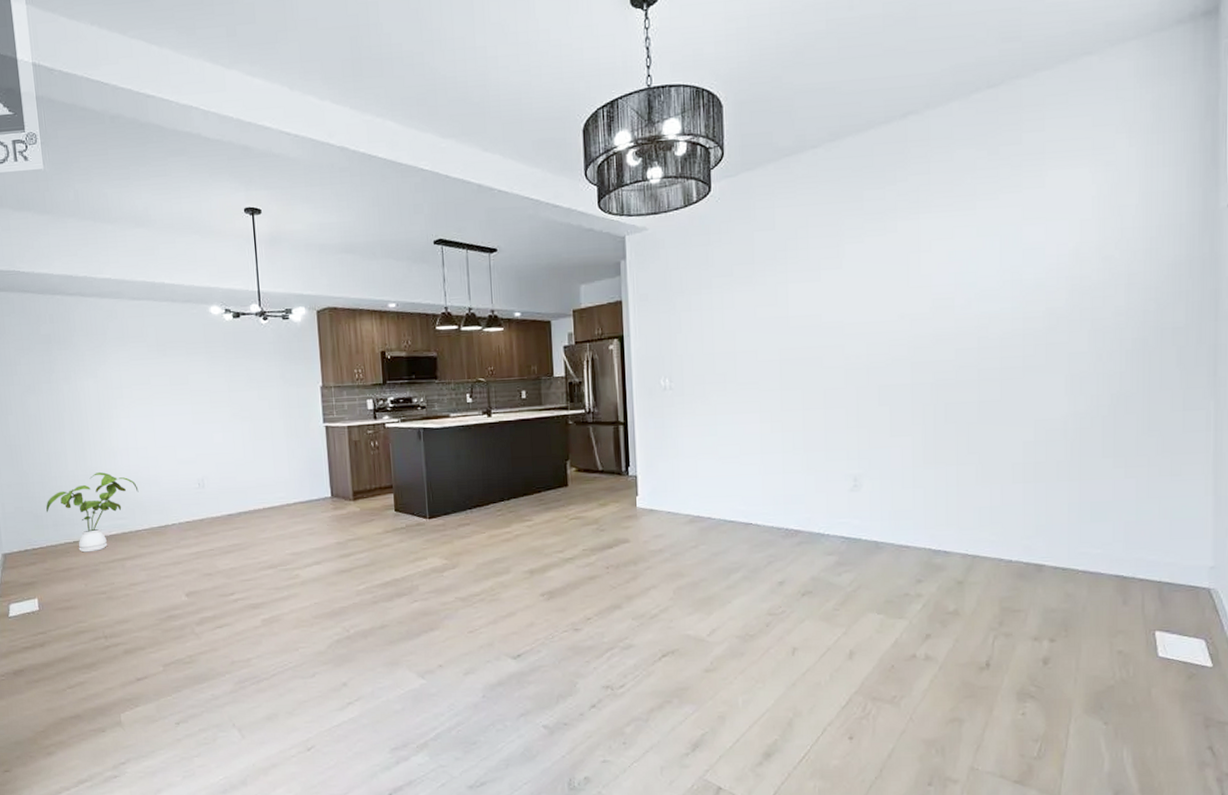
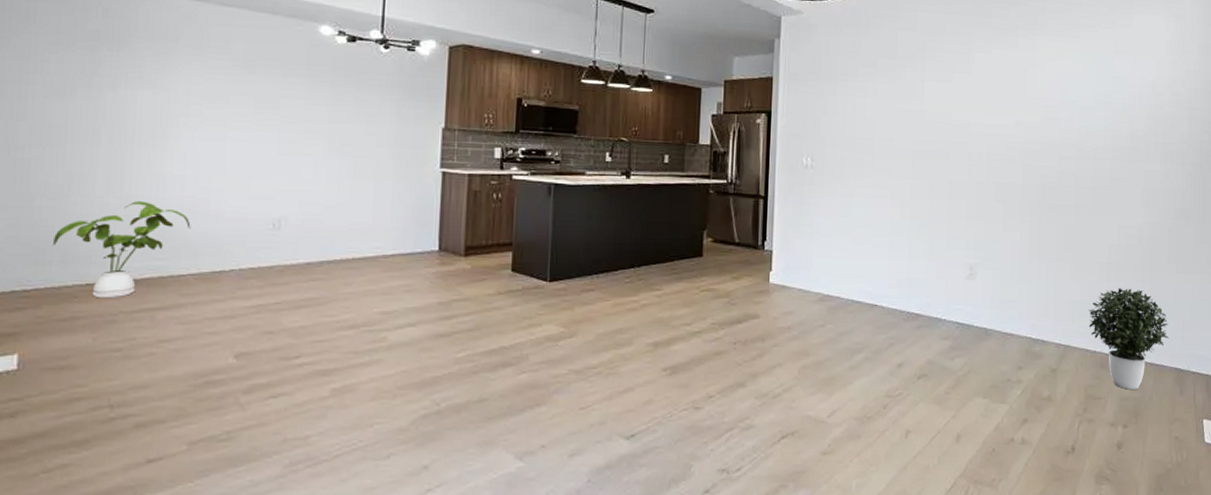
potted plant: none [1001,489,1107,601] -> present [1088,288,1169,390]

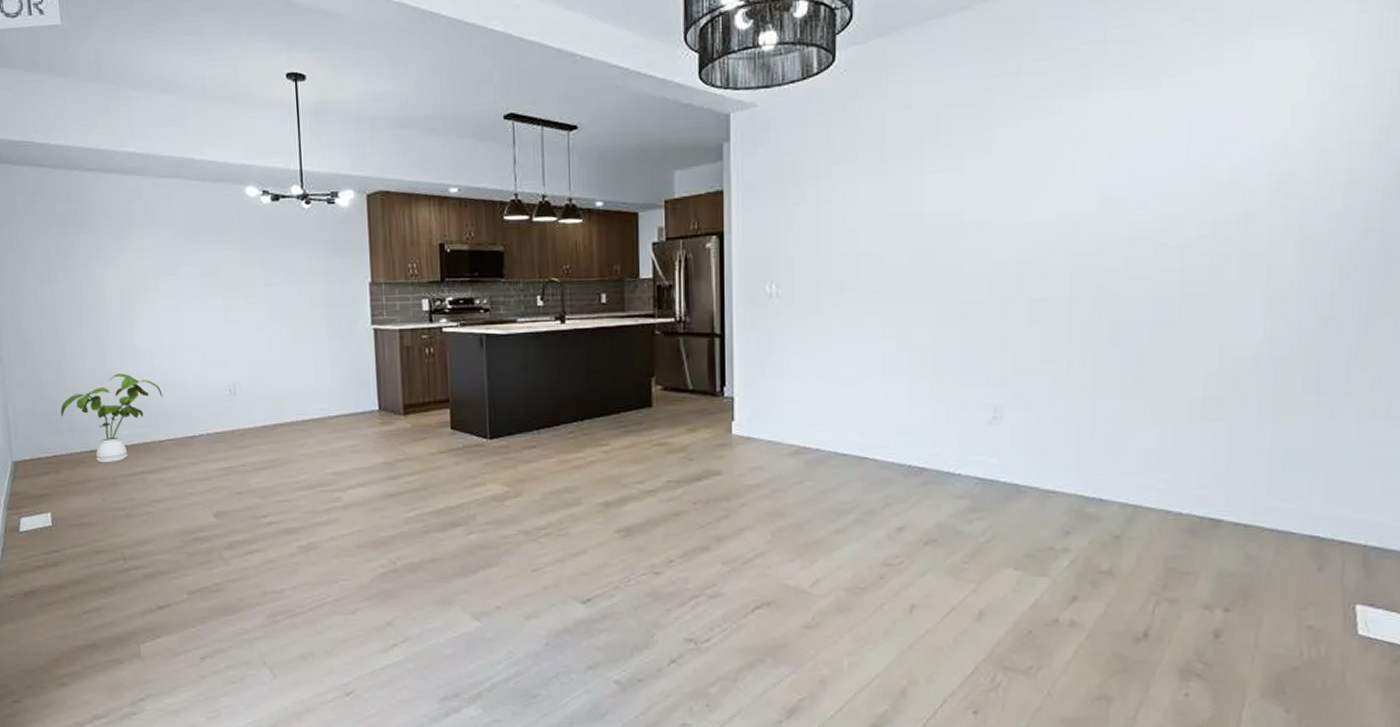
potted plant: present [1088,288,1169,390] -> none [1171,430,1302,563]

